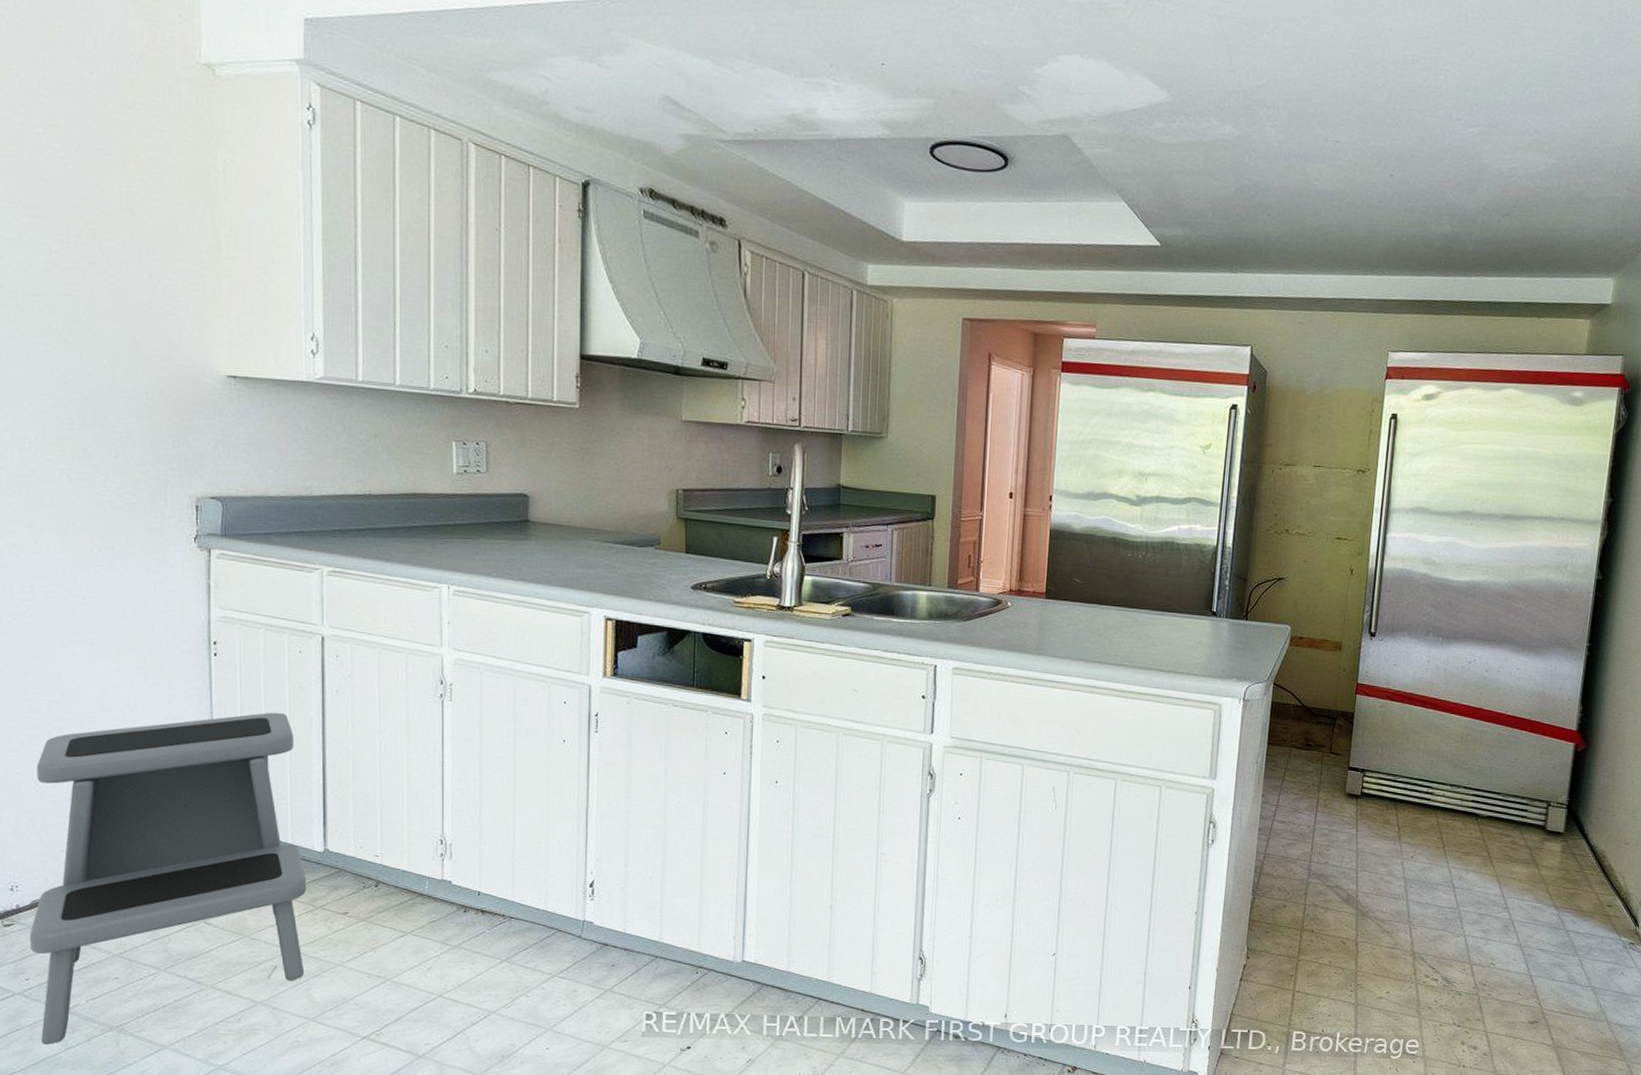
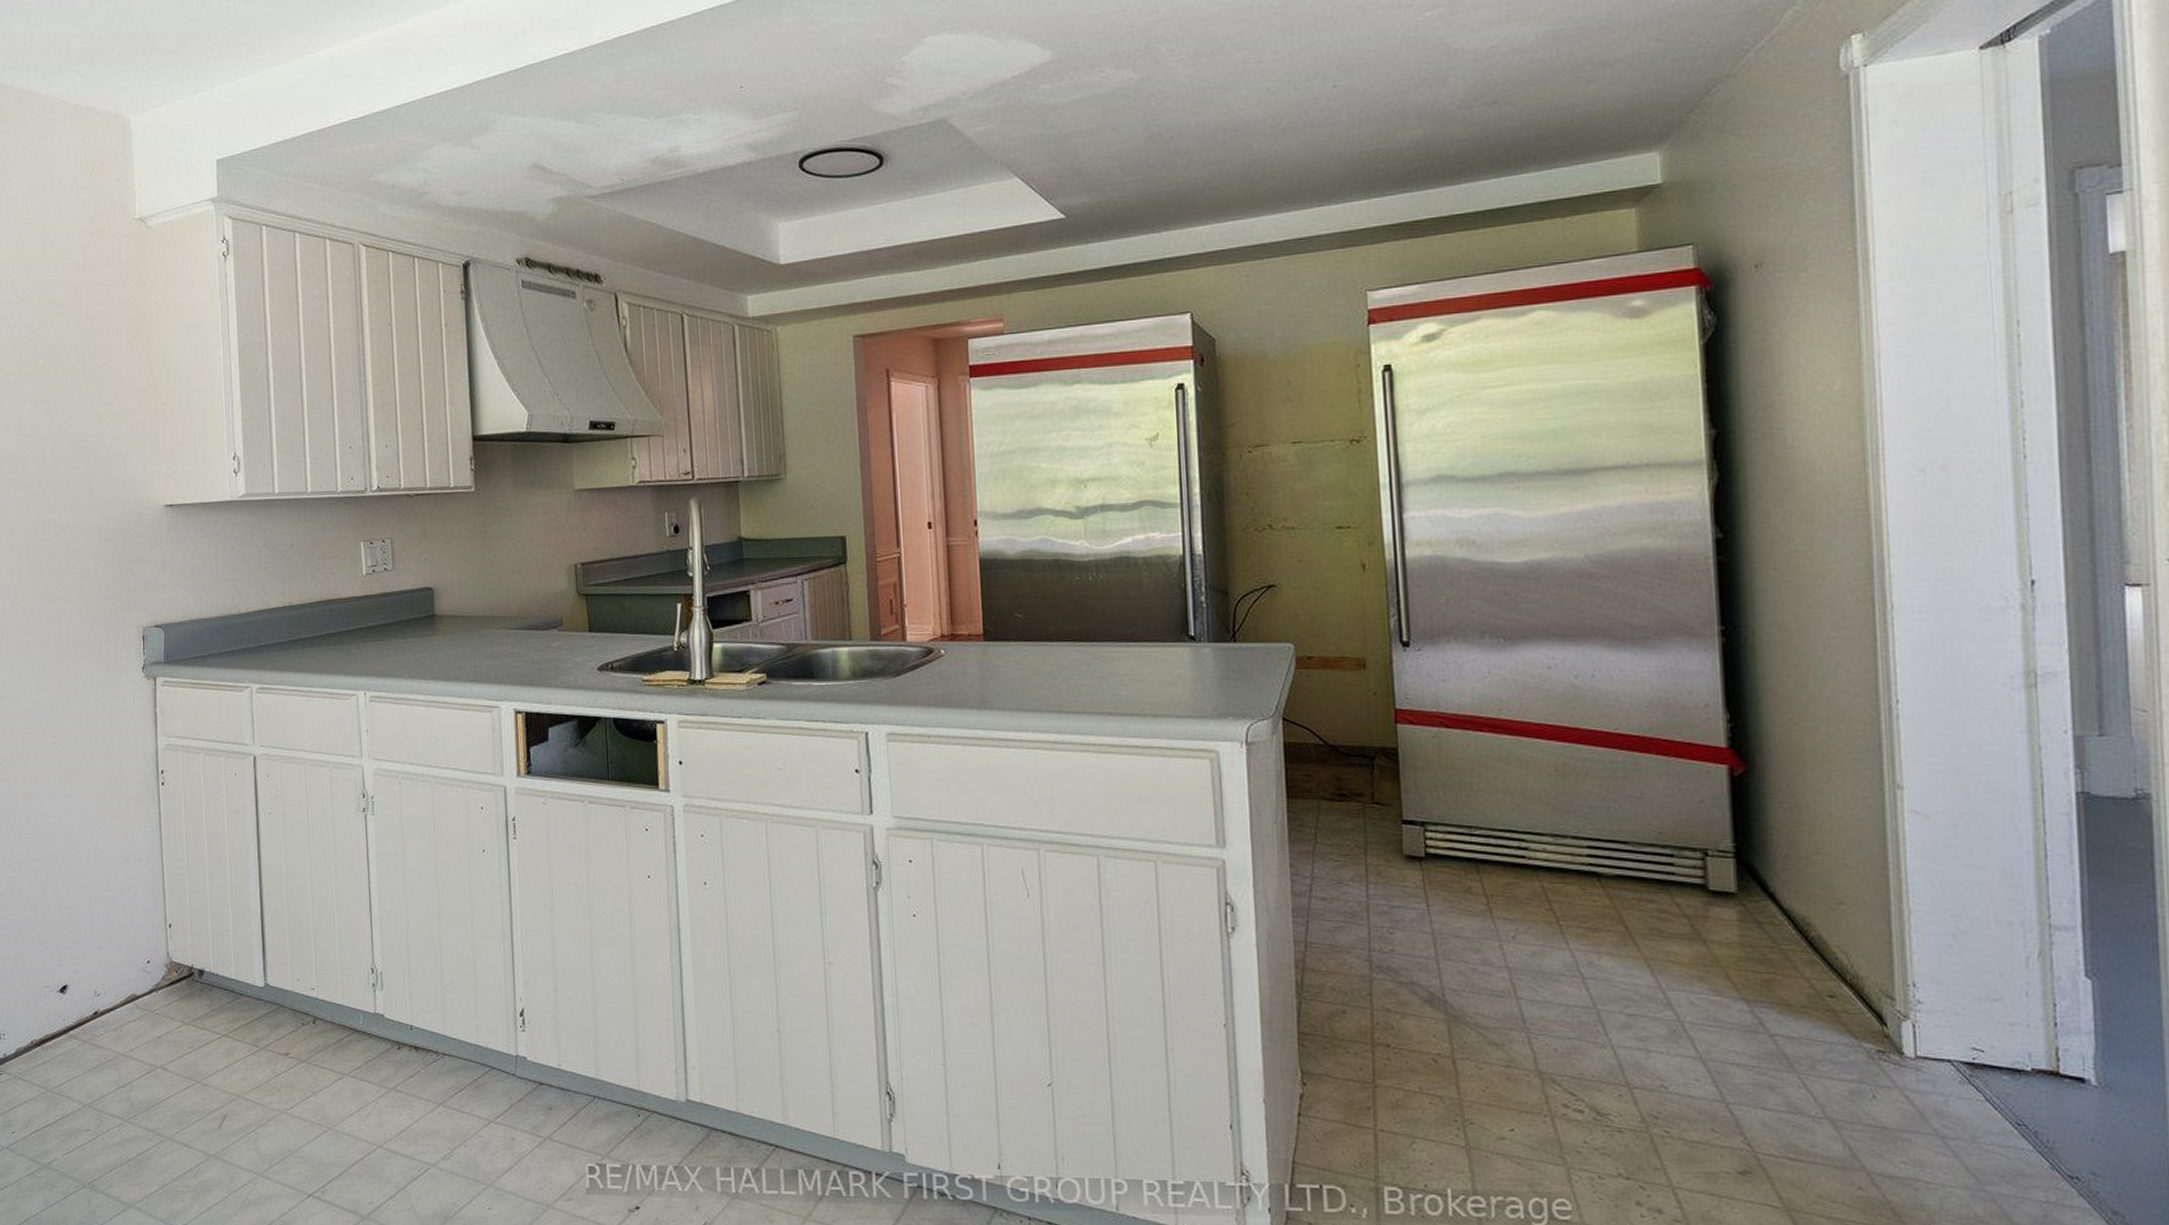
step stool: present [30,712,307,1044] -> none [15,839,251,1203]

